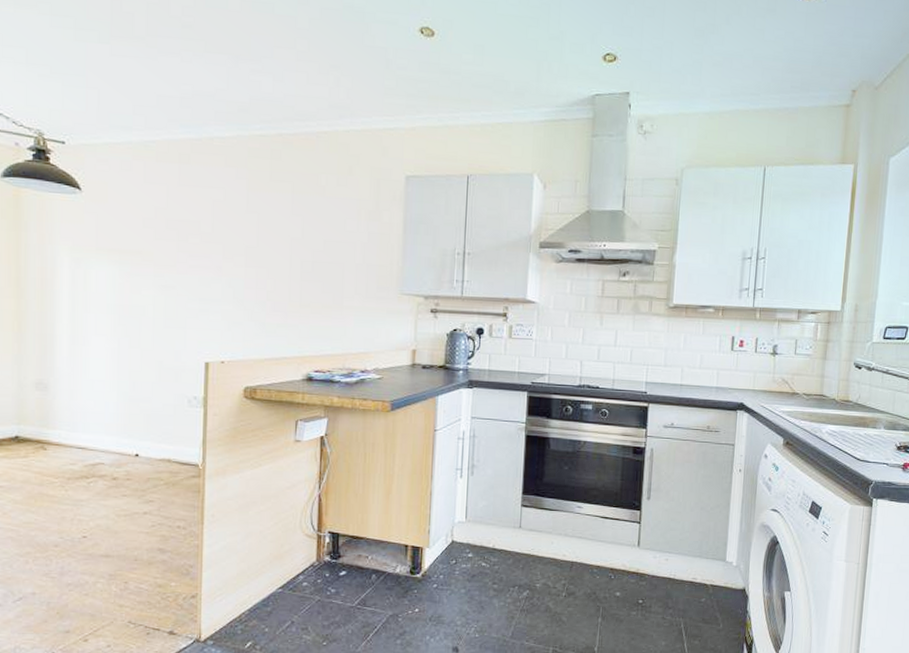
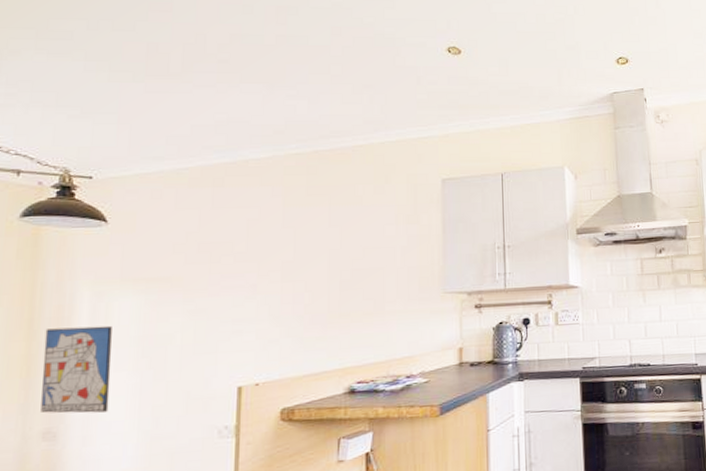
wall art: none [31,288,92,371] -> present [41,325,112,414]

